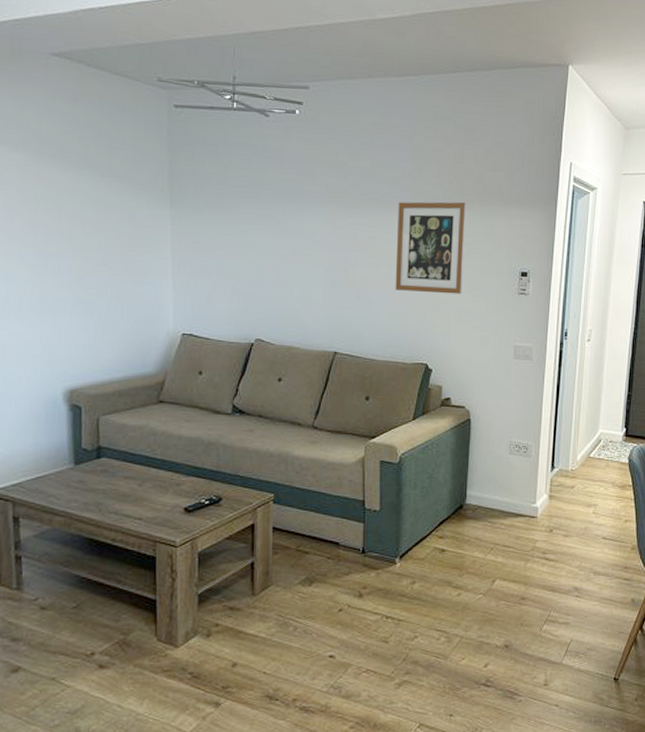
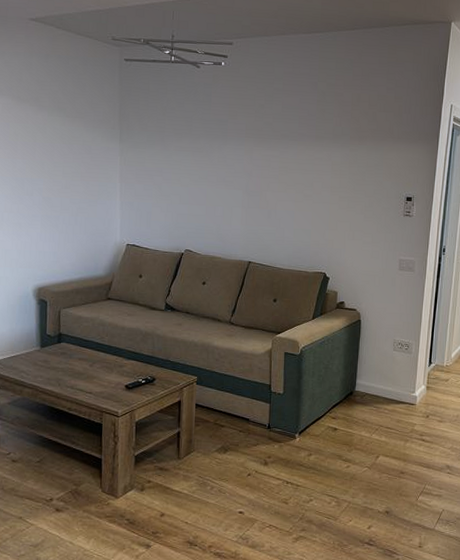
wall art: present [395,201,467,294] -> none [300,137,362,215]

